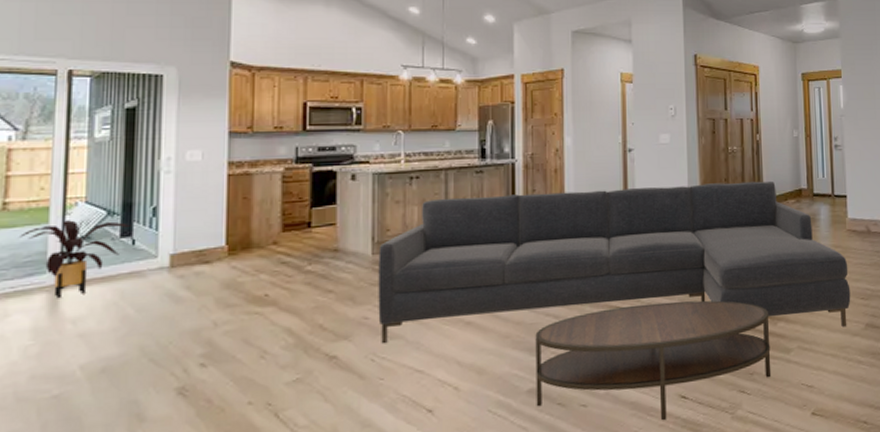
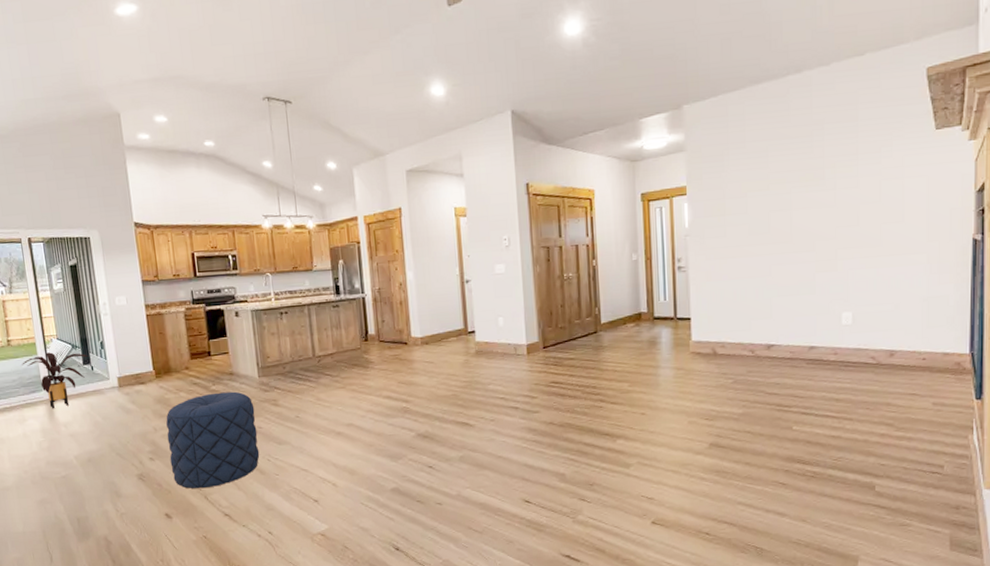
pouf: none [230,272,362,404] -> present [166,391,260,488]
sofa: present [378,181,851,344] -> none [263,306,694,448]
coffee table: present [535,300,772,421] -> none [394,418,611,520]

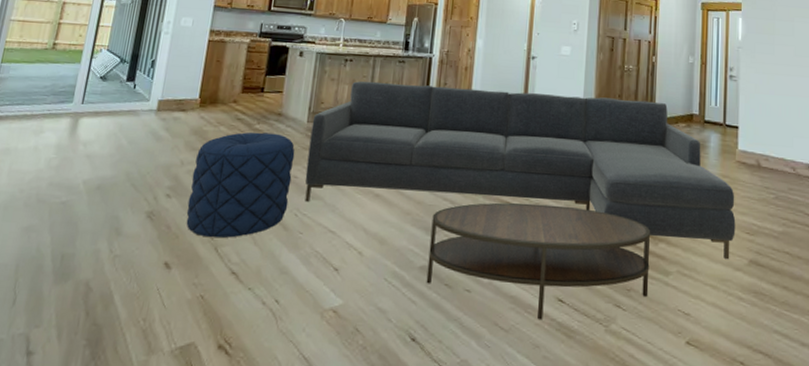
house plant: present [21,351,89,409] -> none [59,62,135,124]
sofa: none [263,306,694,448] -> present [304,81,736,260]
coffee table: none [394,418,611,520] -> present [426,202,651,321]

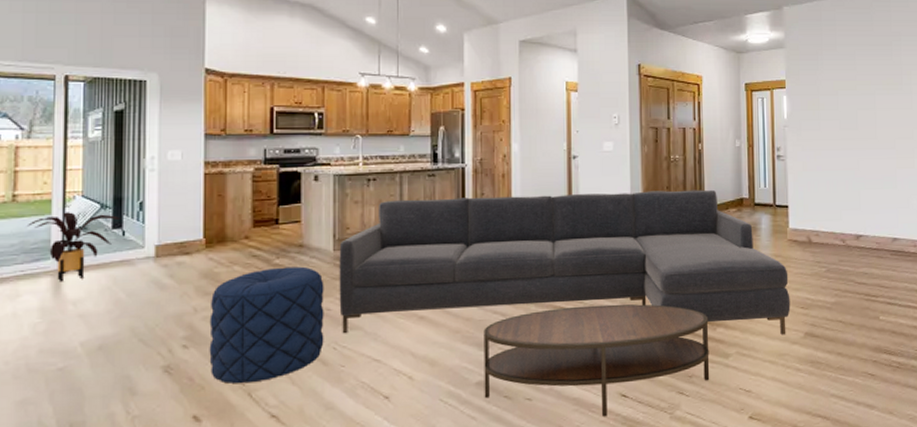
house plant: none [59,62,135,124] -> present [26,211,122,283]

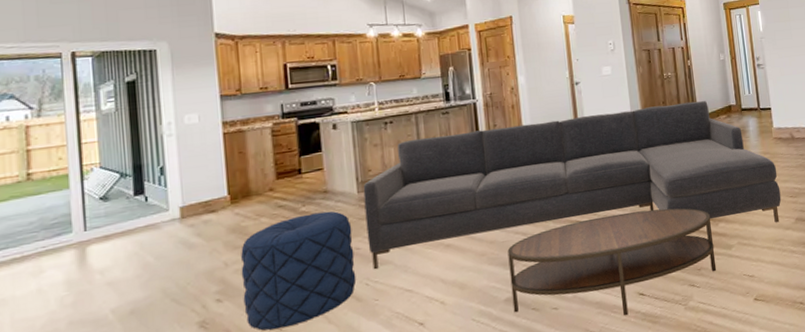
house plant: present [26,211,122,283] -> none [44,182,143,254]

